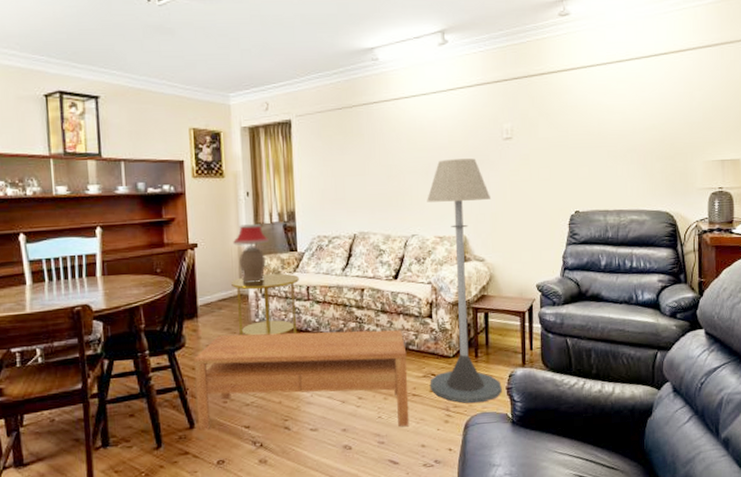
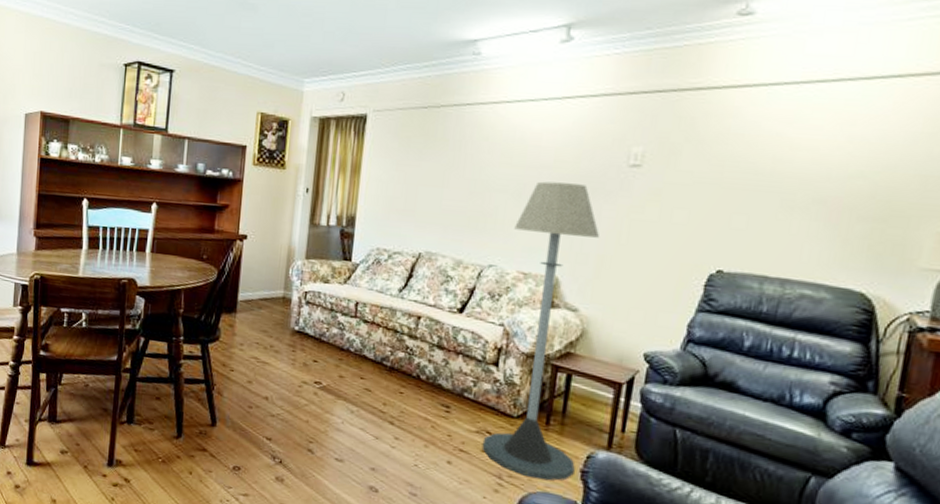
coffee table: present [193,330,410,431] -> none [220,335,461,485]
side table: present [231,273,299,336] -> none [275,279,349,352]
table lamp: present [233,224,270,282] -> none [284,222,324,287]

